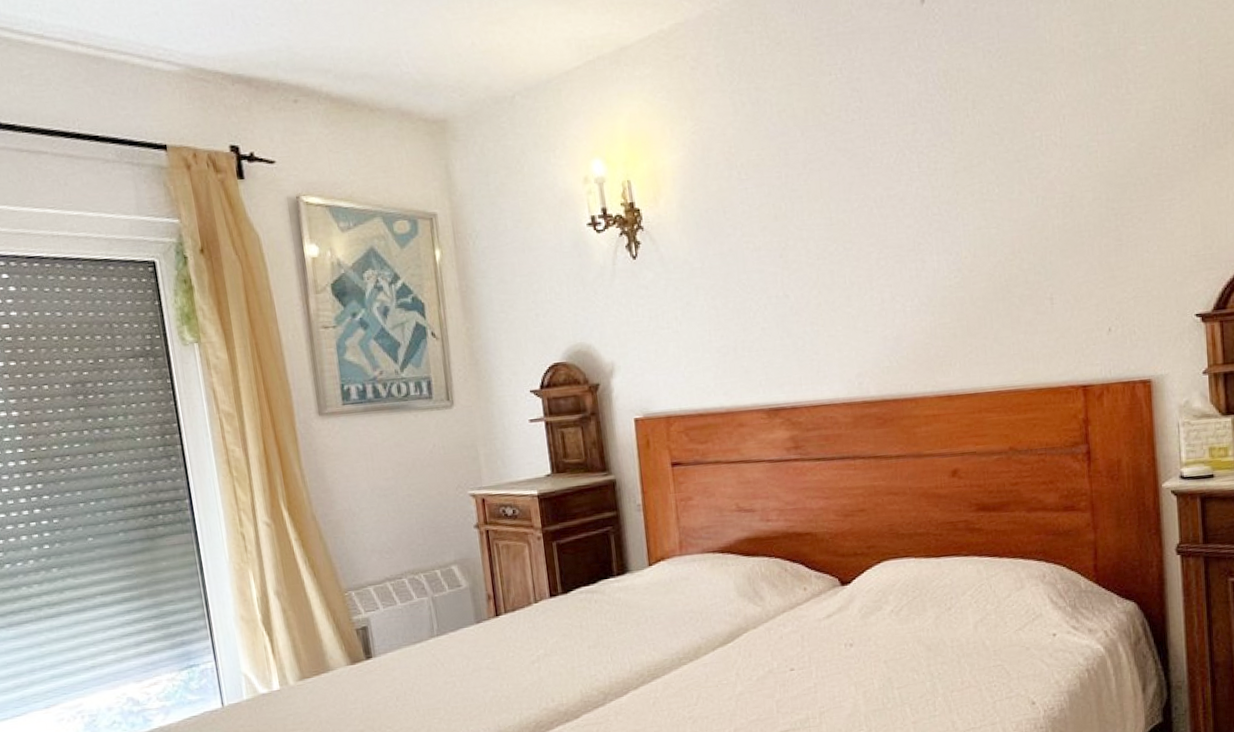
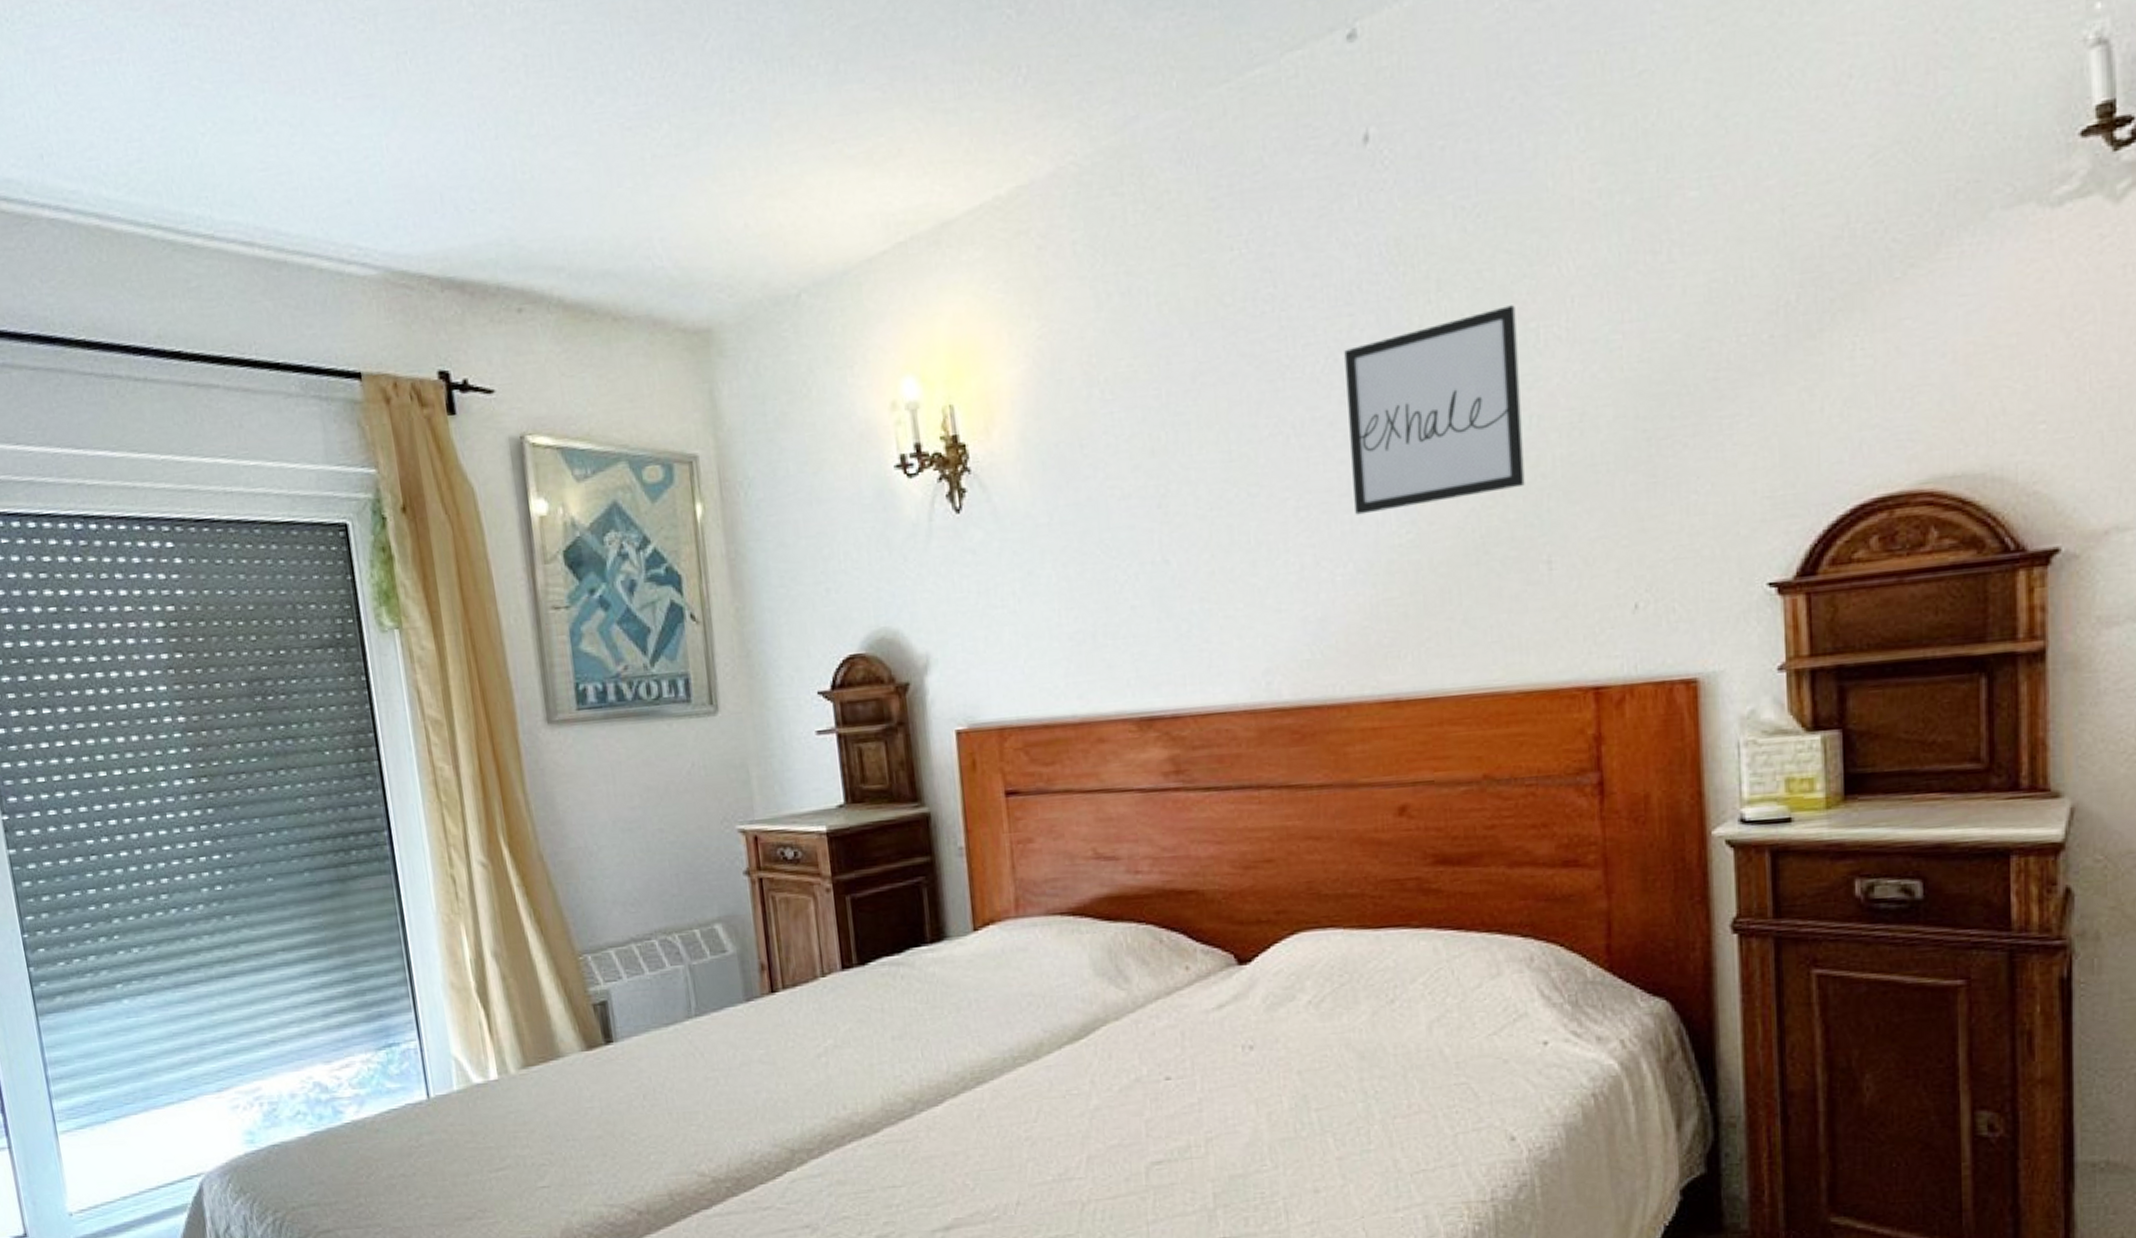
wall art: none [910,120,1034,264] -> present [1344,305,1525,515]

